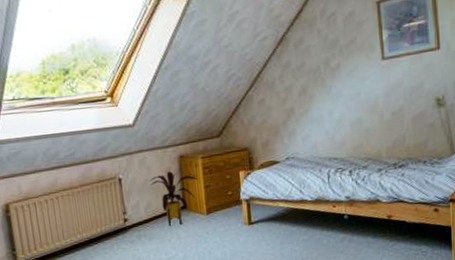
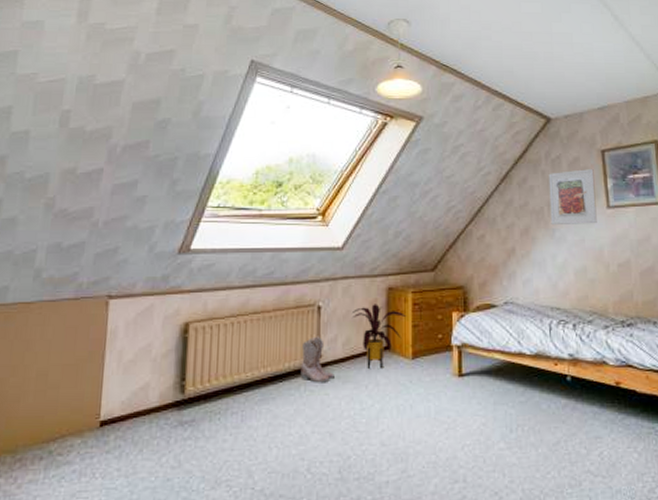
boots: none [110,203,141,242] -> present [300,336,335,383]
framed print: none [324,21,372,82] -> present [548,168,597,224]

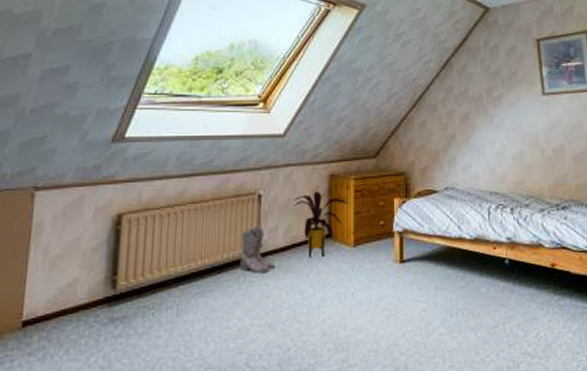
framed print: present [548,168,597,224] -> none [487,56,533,111]

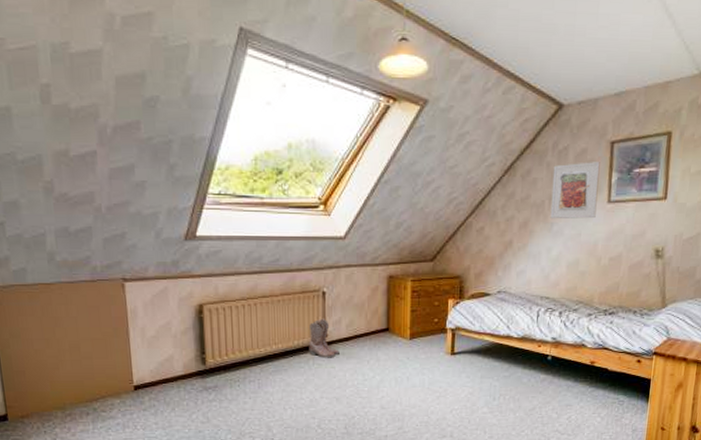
house plant: present [294,191,349,257] -> none [355,290,406,347]
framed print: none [487,56,533,111] -> present [550,161,600,219]

